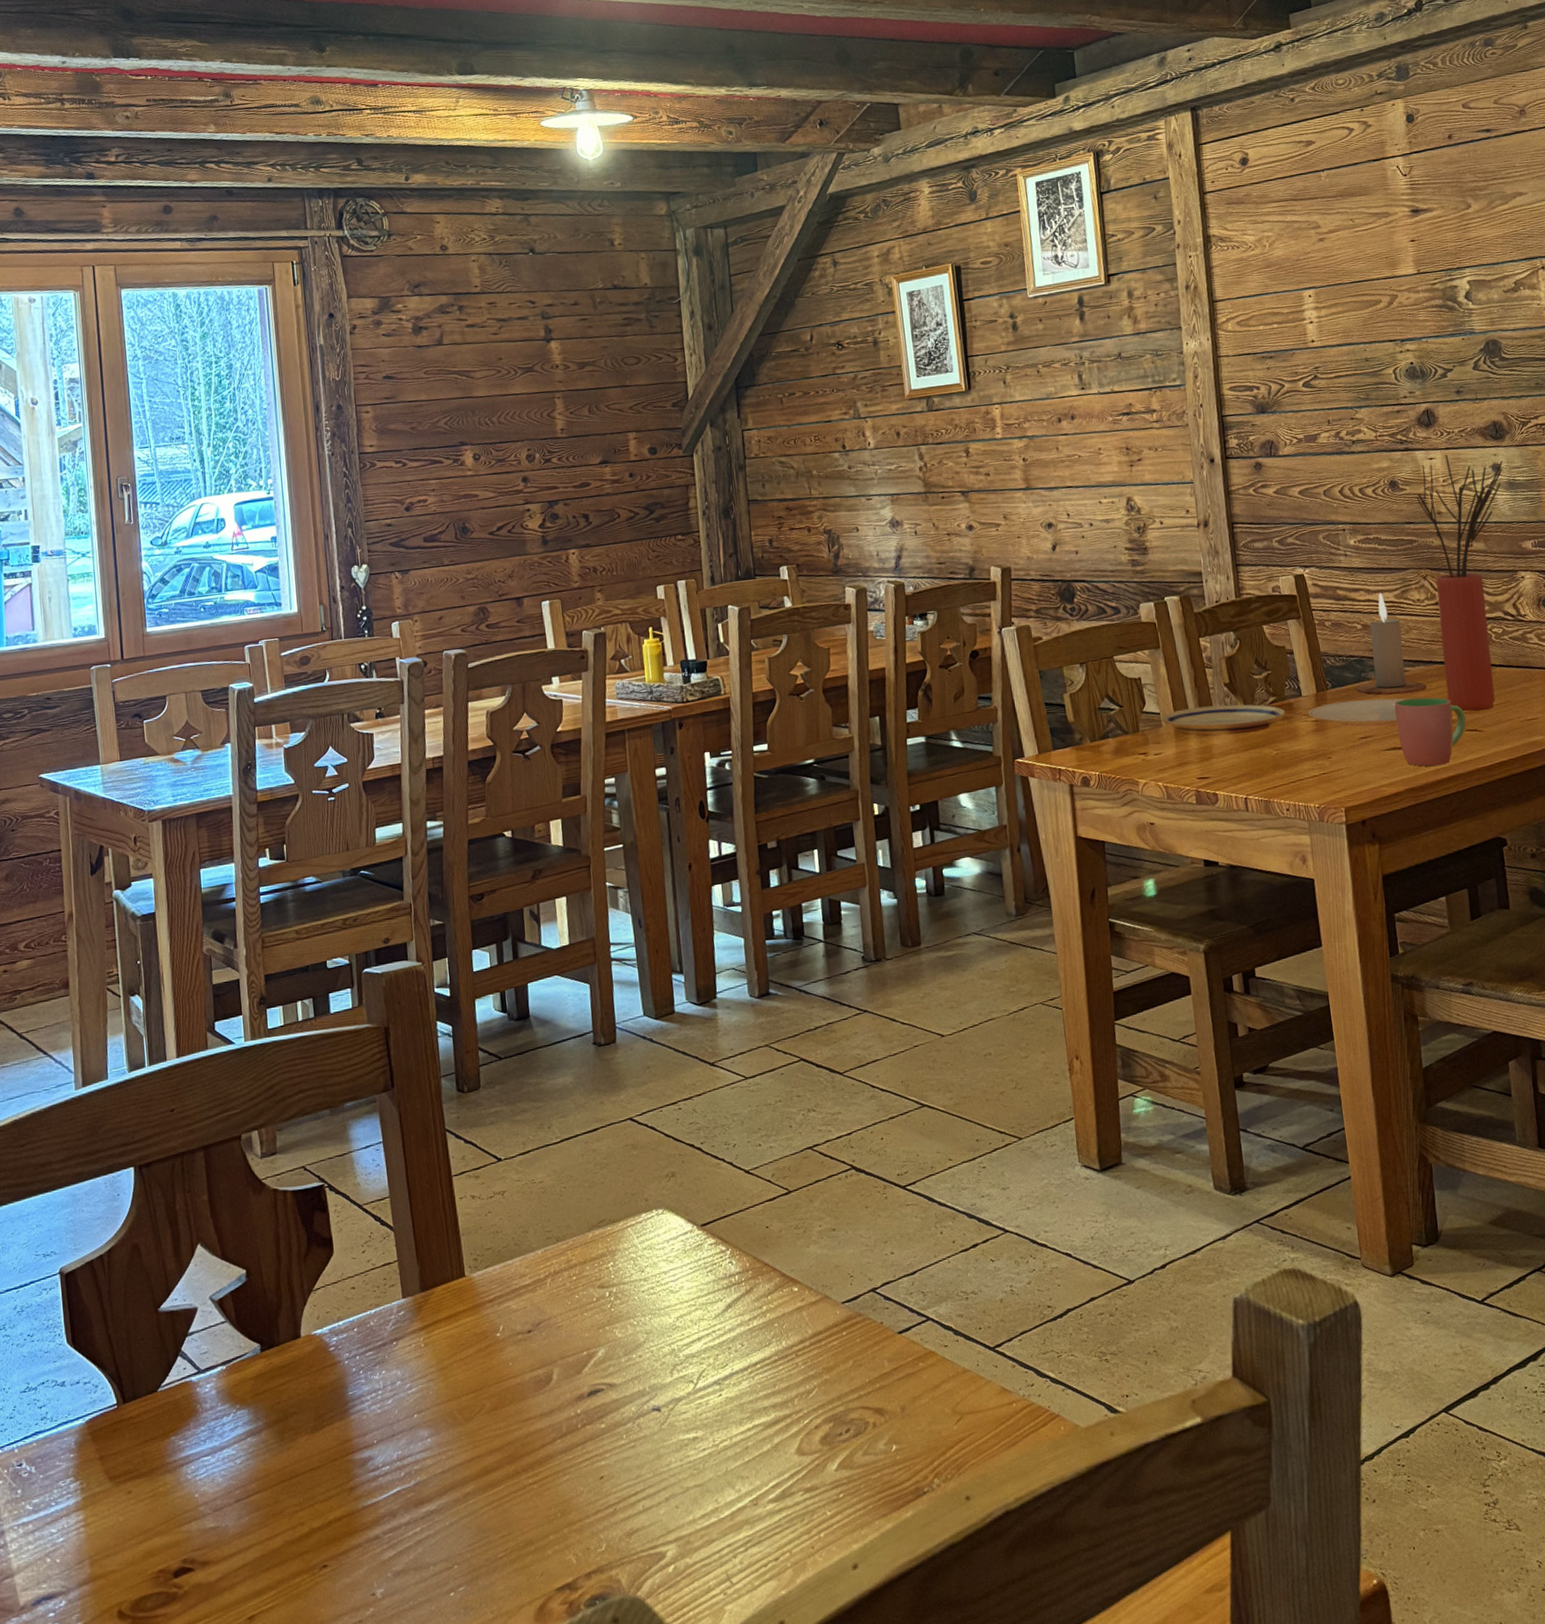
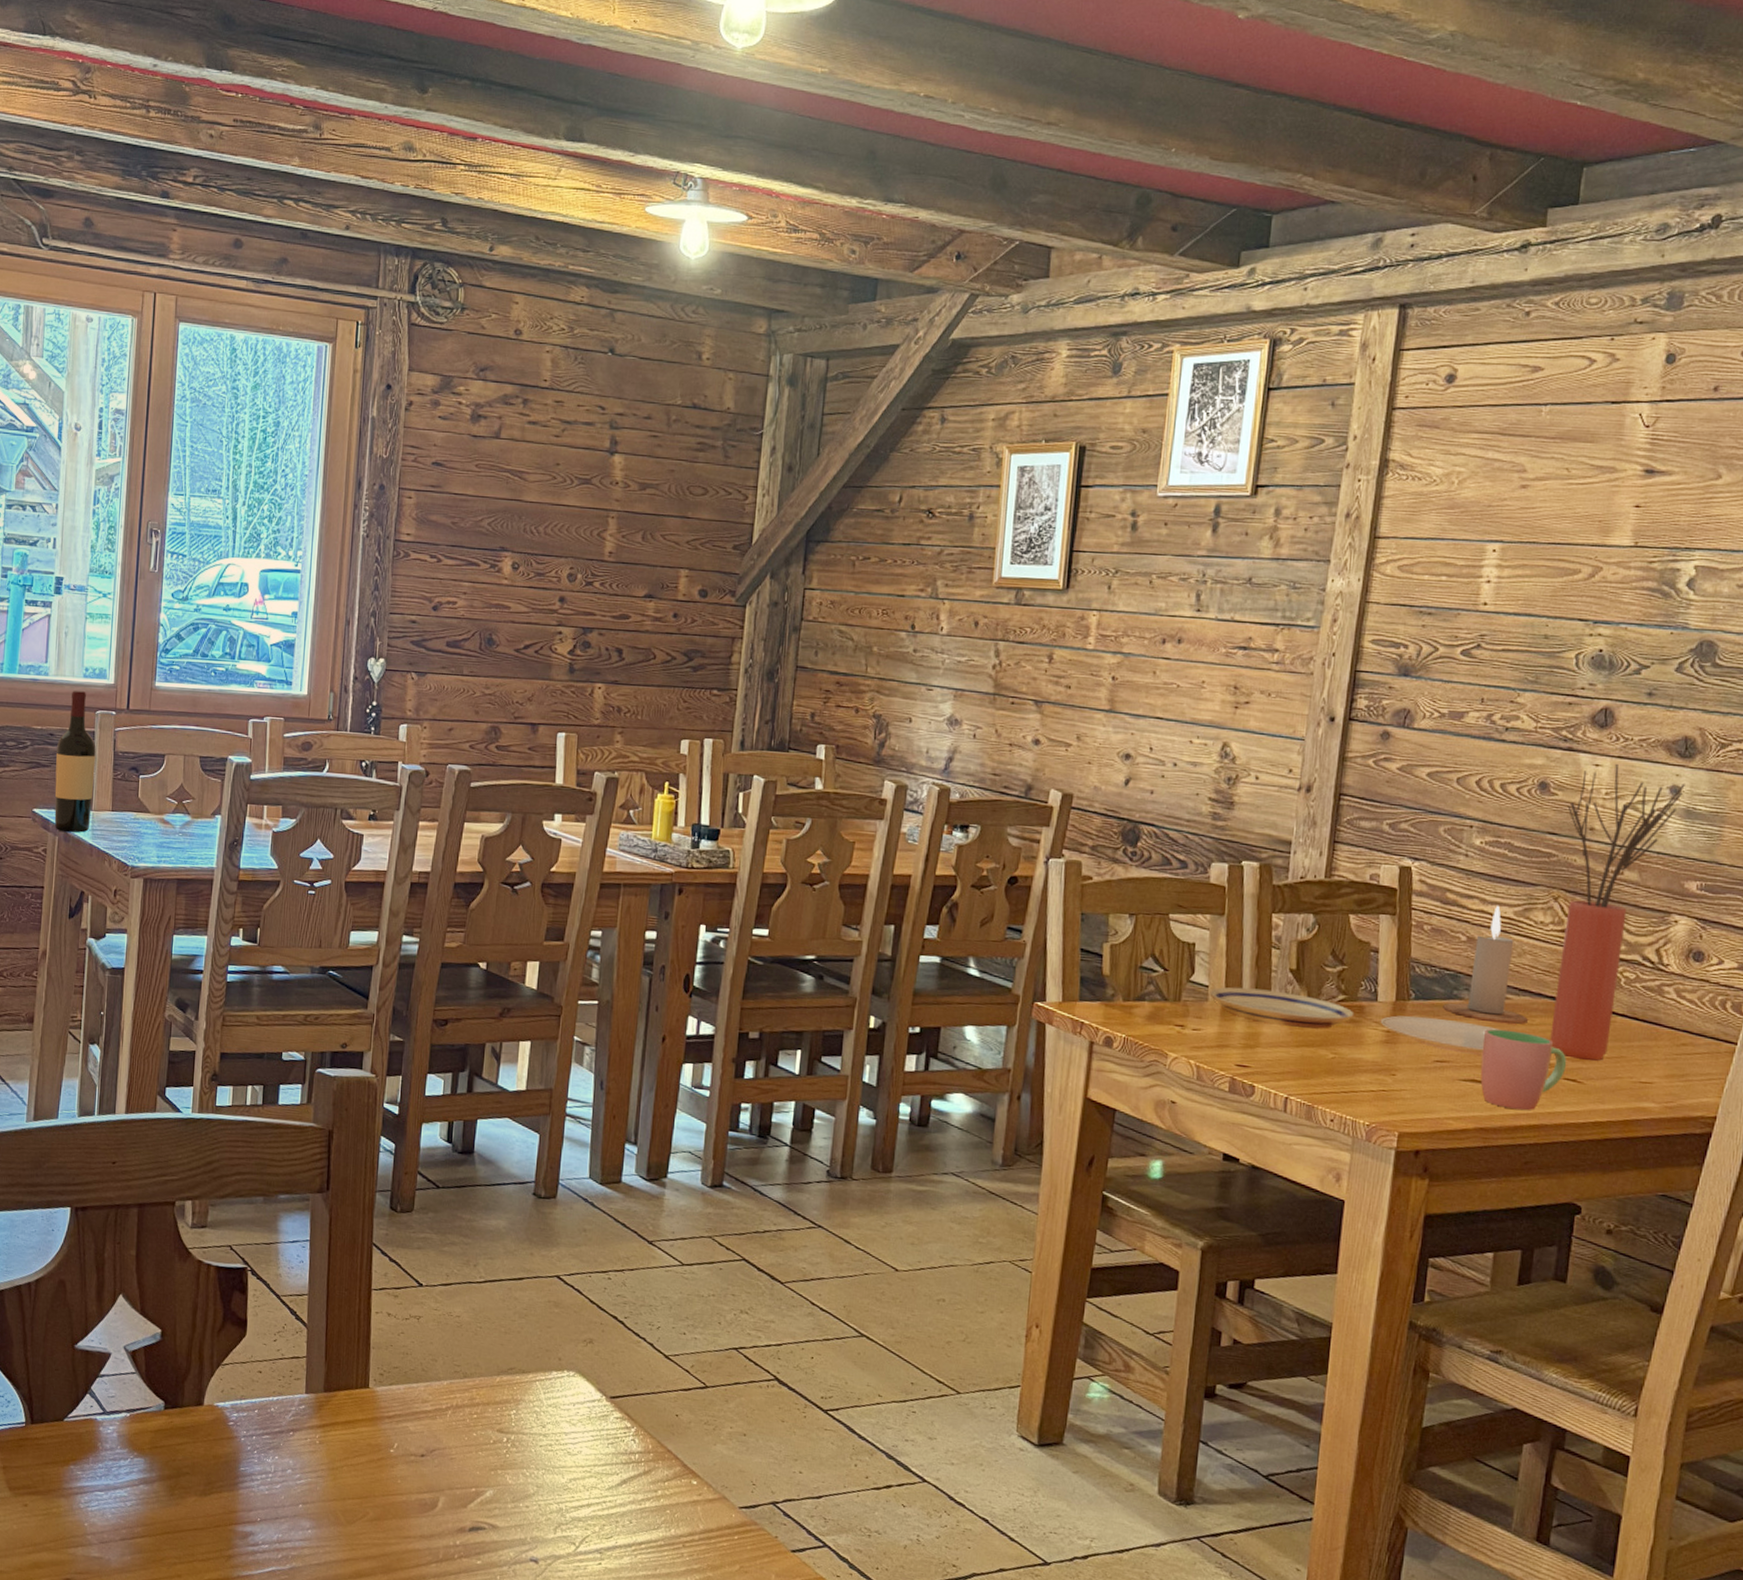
wine bottle: none [55,650,100,792] -> present [54,691,96,833]

